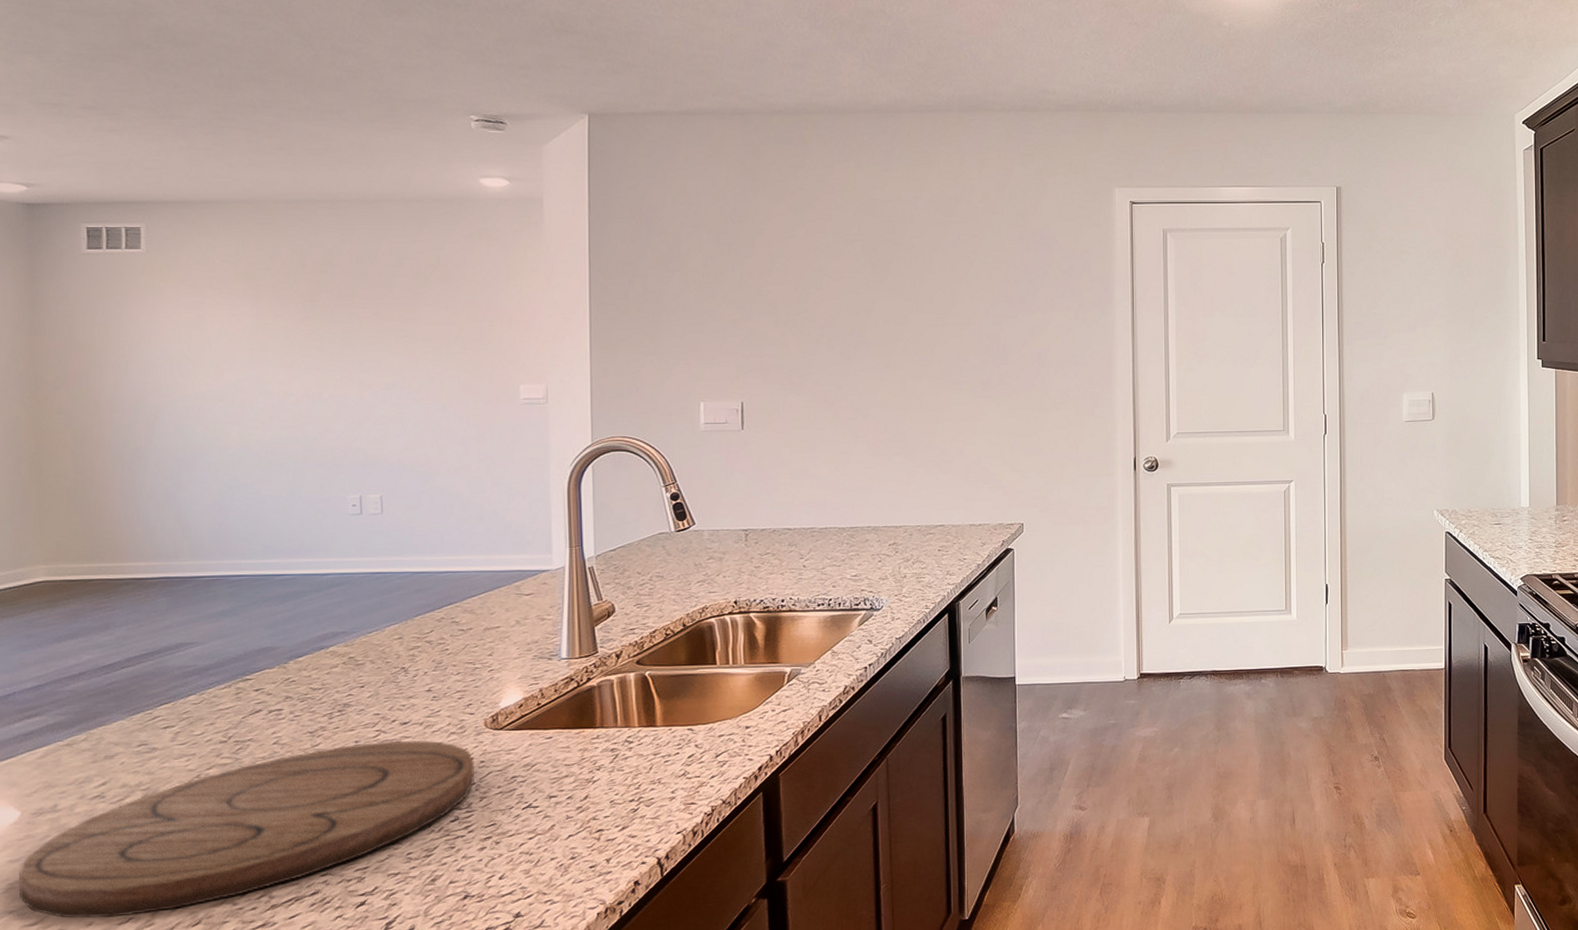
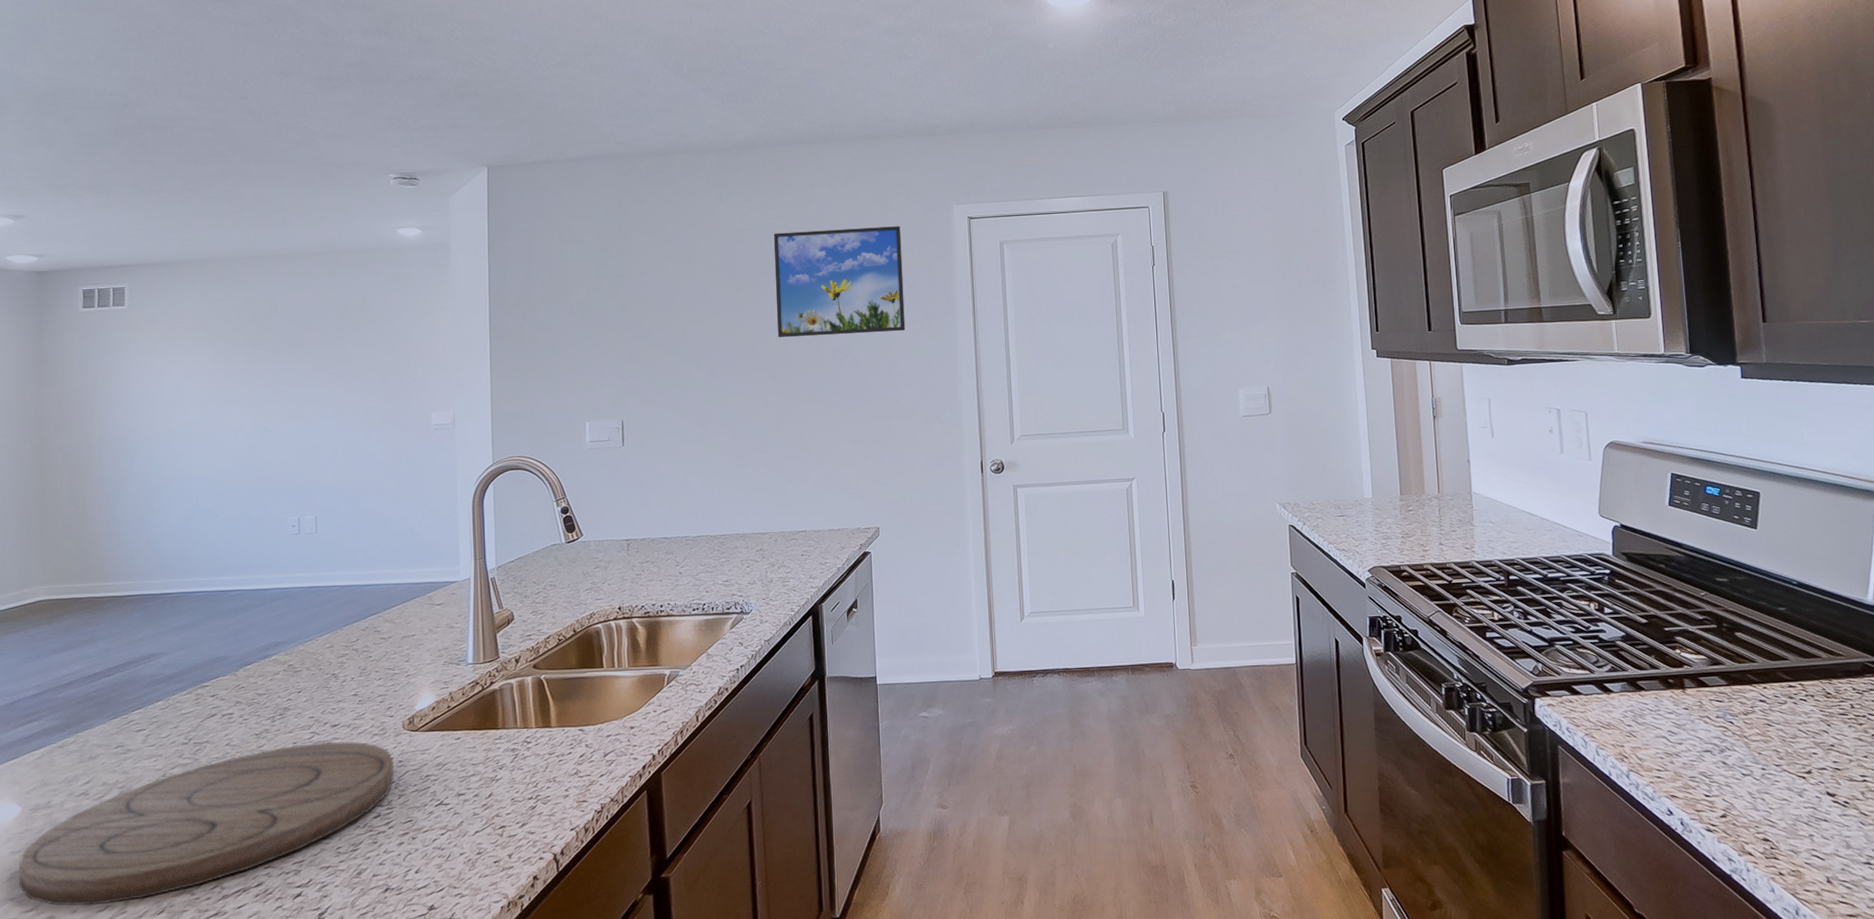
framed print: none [916,207,1059,321] -> present [773,226,906,338]

